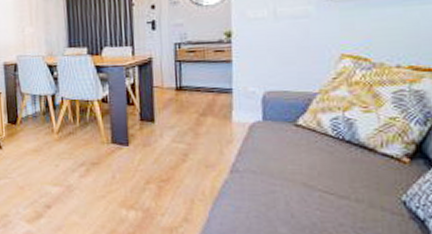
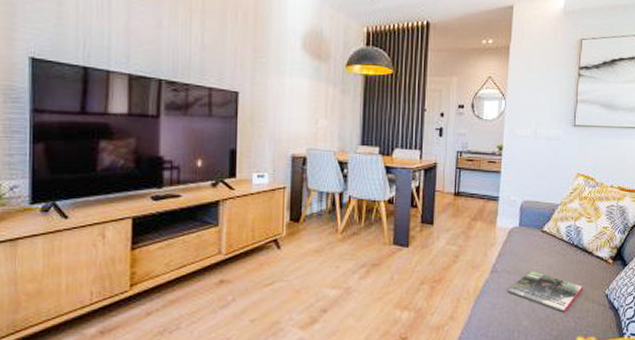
magazine: none [254,172,364,220] -> present [507,271,583,312]

